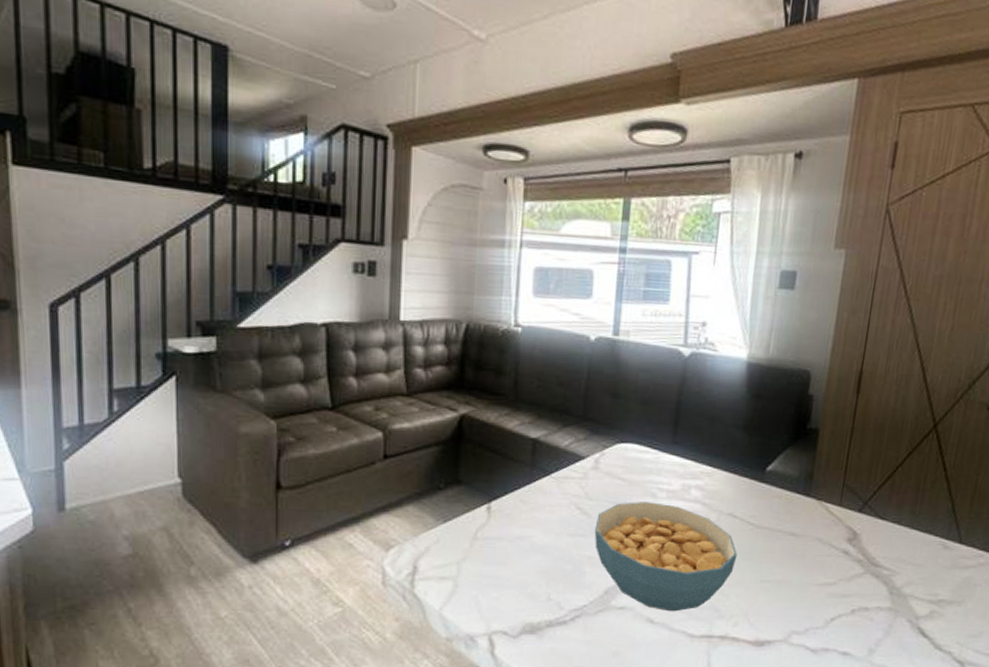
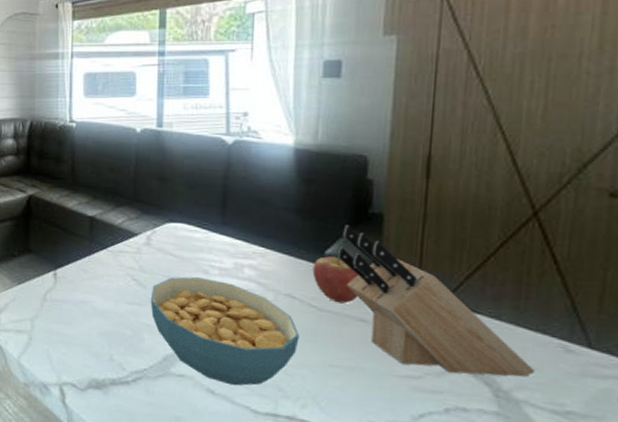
fruit: none [753,467,793,519] -> present [312,250,358,304]
knife block: none [776,441,921,576] -> present [337,225,535,376]

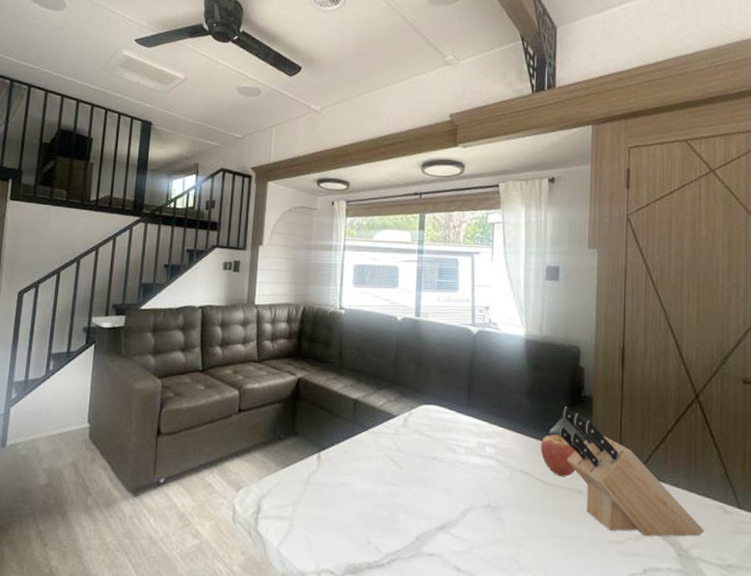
cereal bowl: present [150,277,300,386] -> none [405,456,531,561]

